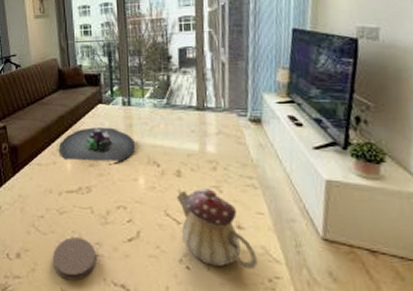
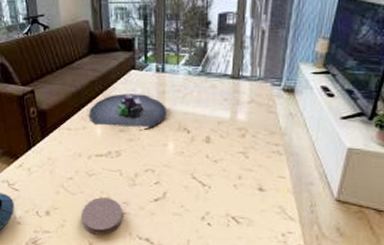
teapot: present [176,189,257,269] -> none [203,154,274,226]

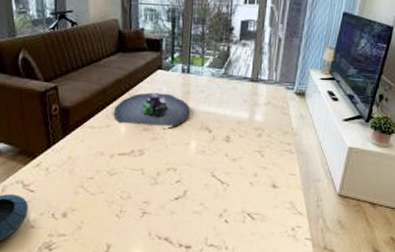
coaster: present [80,197,123,235] -> none [99,197,144,236]

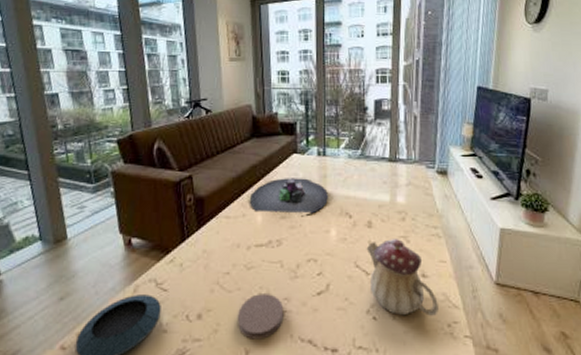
coaster: none [99,197,144,236] -> present [237,294,284,339]
teapot: none [223,153,285,221] -> present [366,239,438,316]

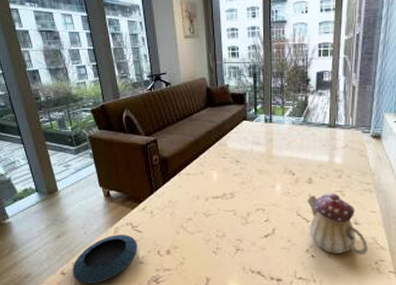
coaster: present [237,294,284,339] -> none [199,236,237,270]
mineral sample: present [250,178,329,217] -> none [207,142,275,174]

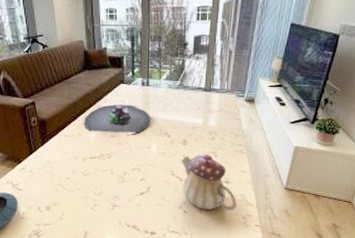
mineral sample: none [207,142,275,174] -> present [85,104,151,136]

